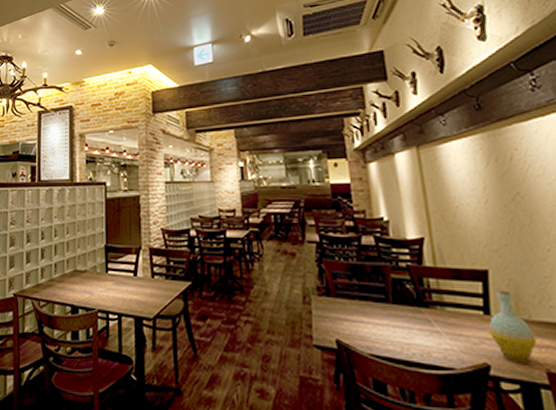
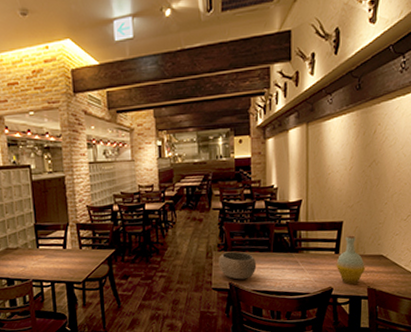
bowl: none [319,297,372,338] -> present [219,251,257,280]

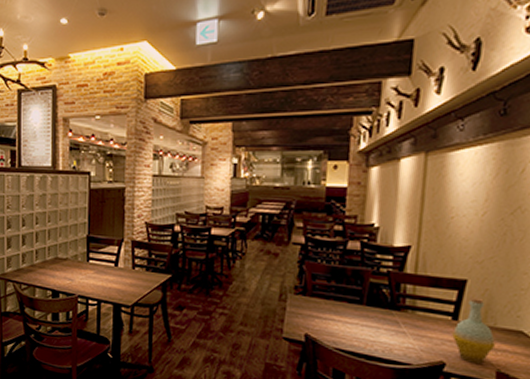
bowl: present [219,251,257,280] -> none [293,296,343,333]

